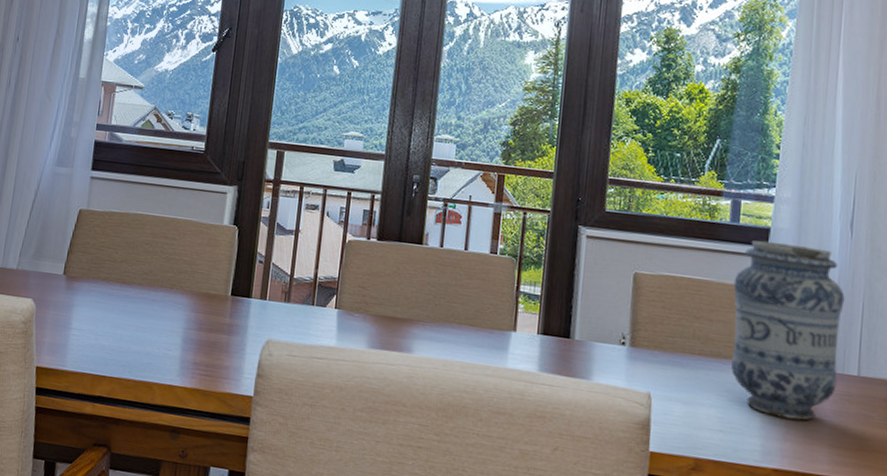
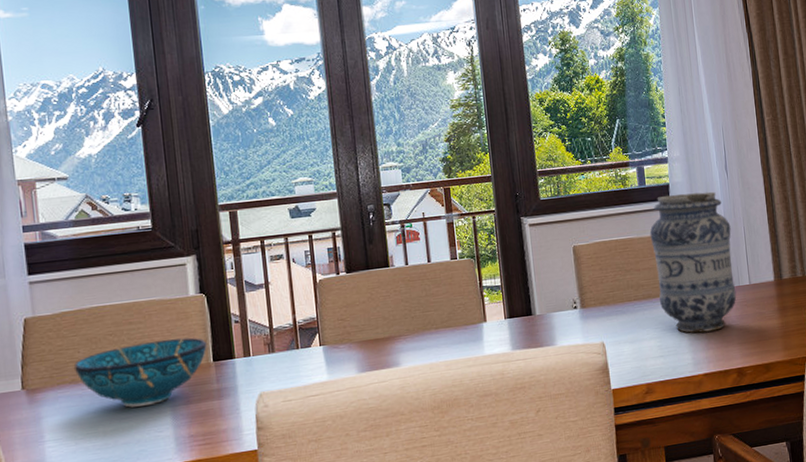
decorative bowl: none [109,257,229,322] -> present [73,337,207,408]

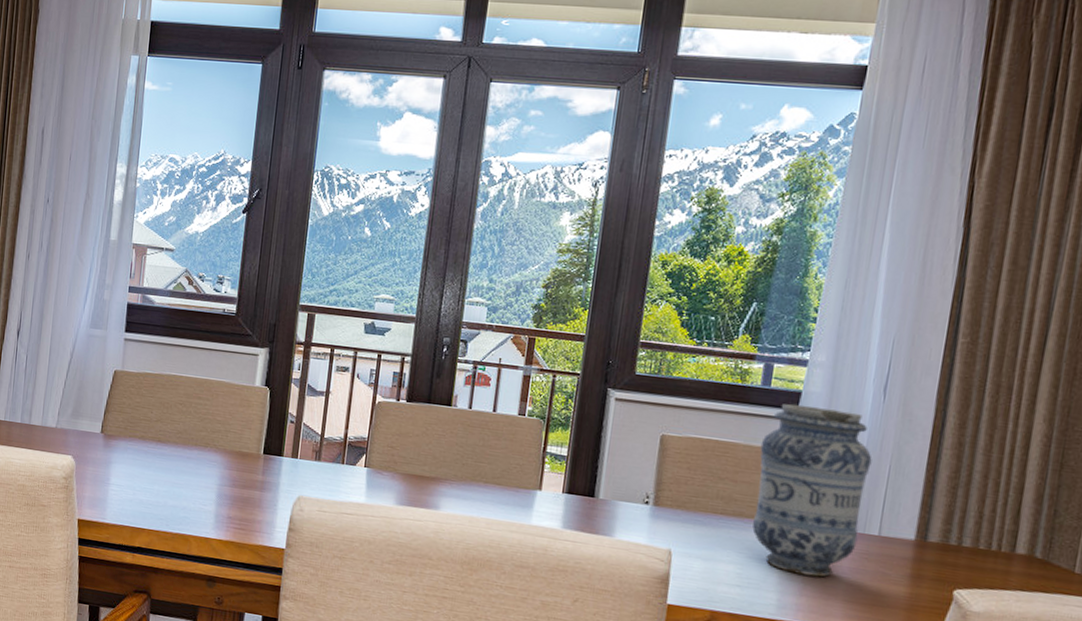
decorative bowl: present [73,337,207,408] -> none [145,417,261,479]

